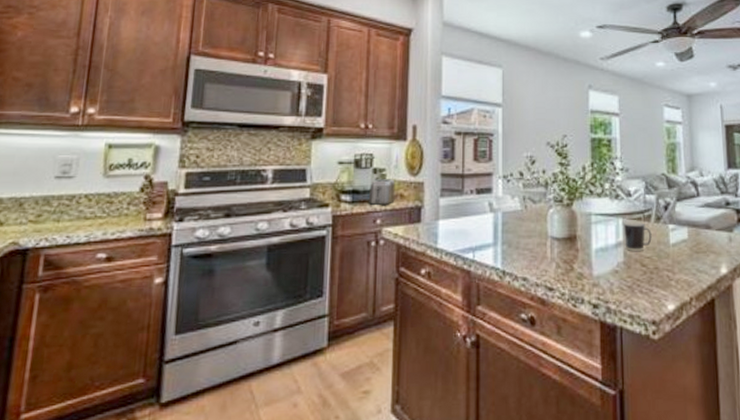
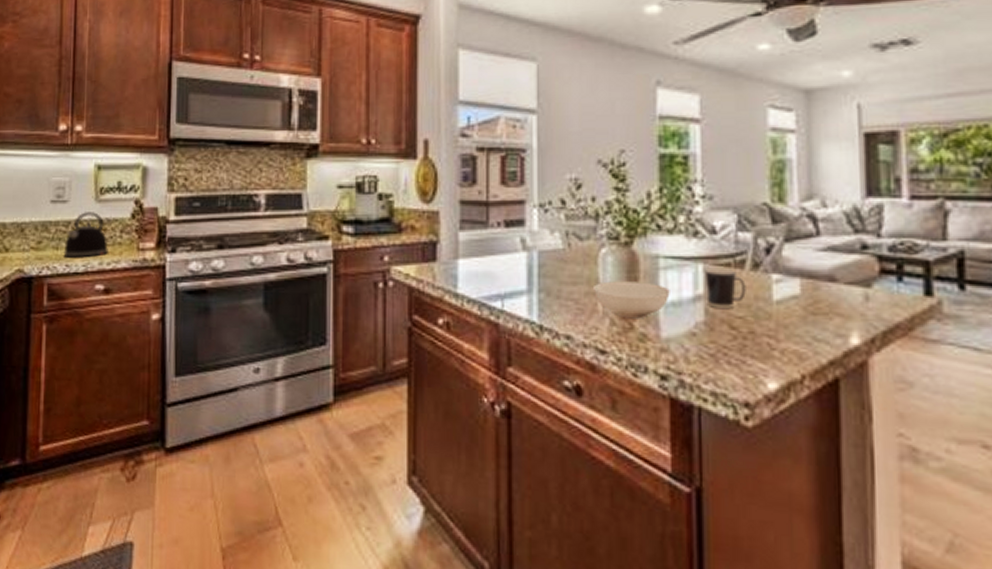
kettle: none [65,186,114,230] -> present [63,212,108,258]
toaster: present [368,179,396,206] -> none [373,207,405,240]
bowl: none [544,233,600,262] -> present [594,281,670,319]

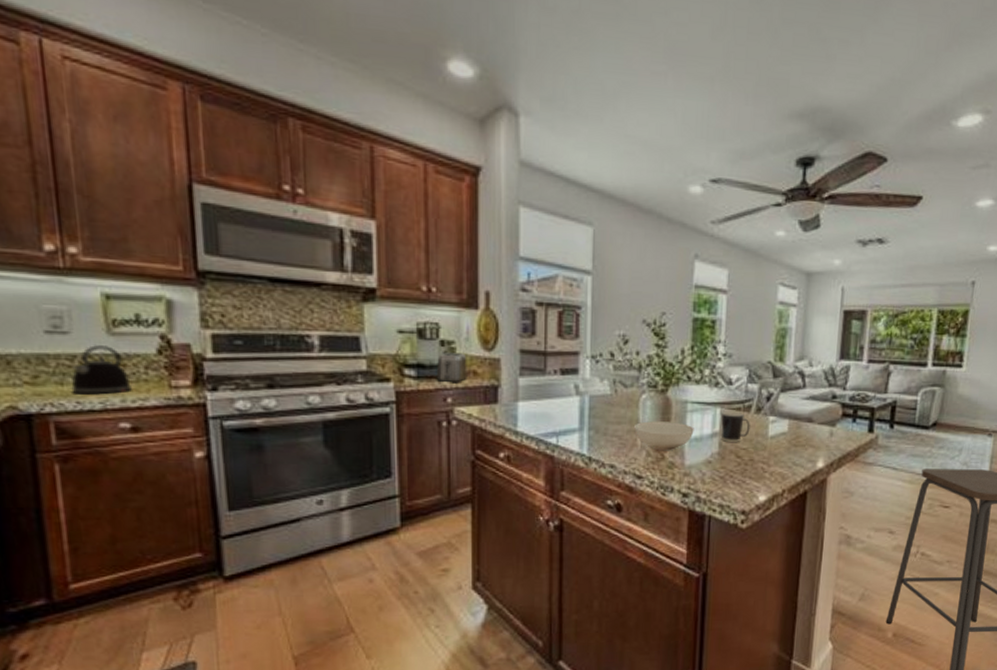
toaster: none [373,207,405,240] -> present [436,352,467,383]

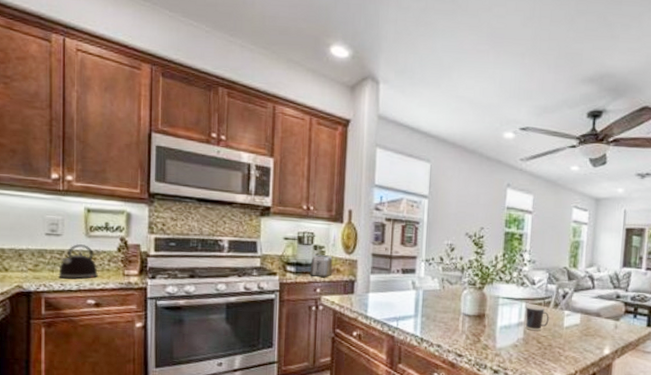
bowl: present [634,421,694,451] -> none [457,311,504,336]

